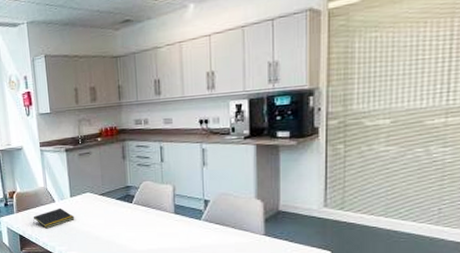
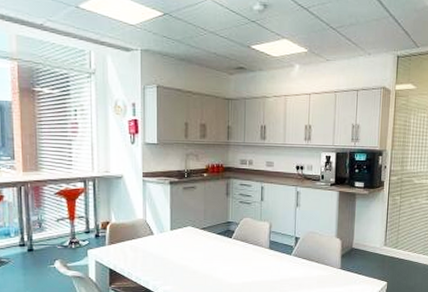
notepad: present [33,208,75,229] -> none [127,241,173,262]

